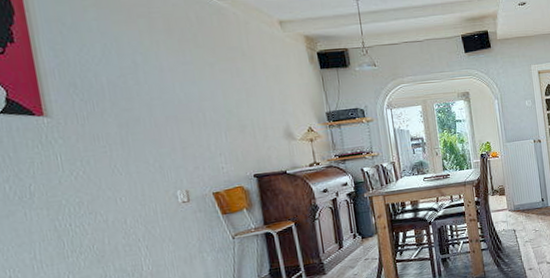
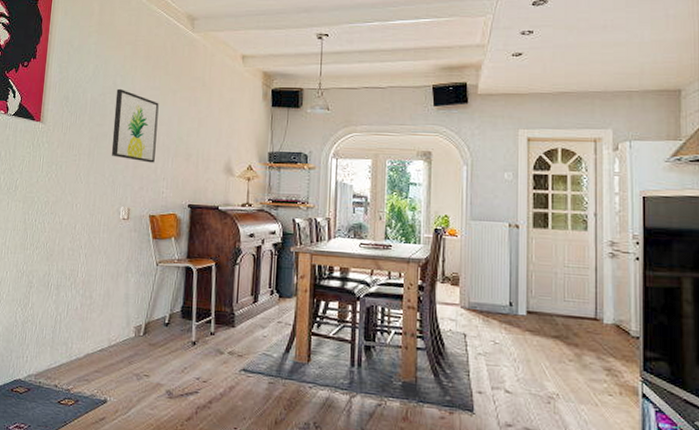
wall art: none [138,67,206,142] -> present [111,88,159,163]

